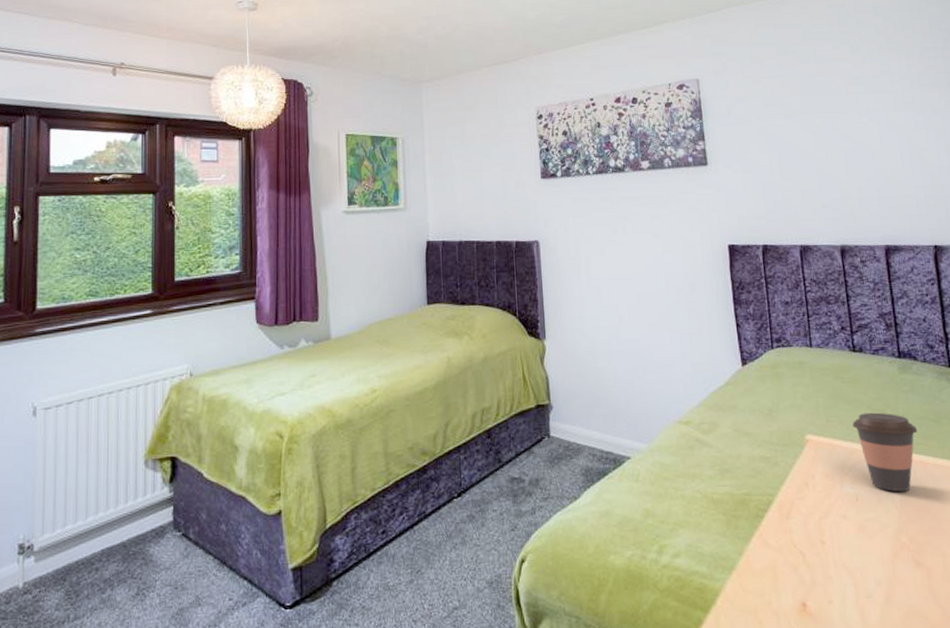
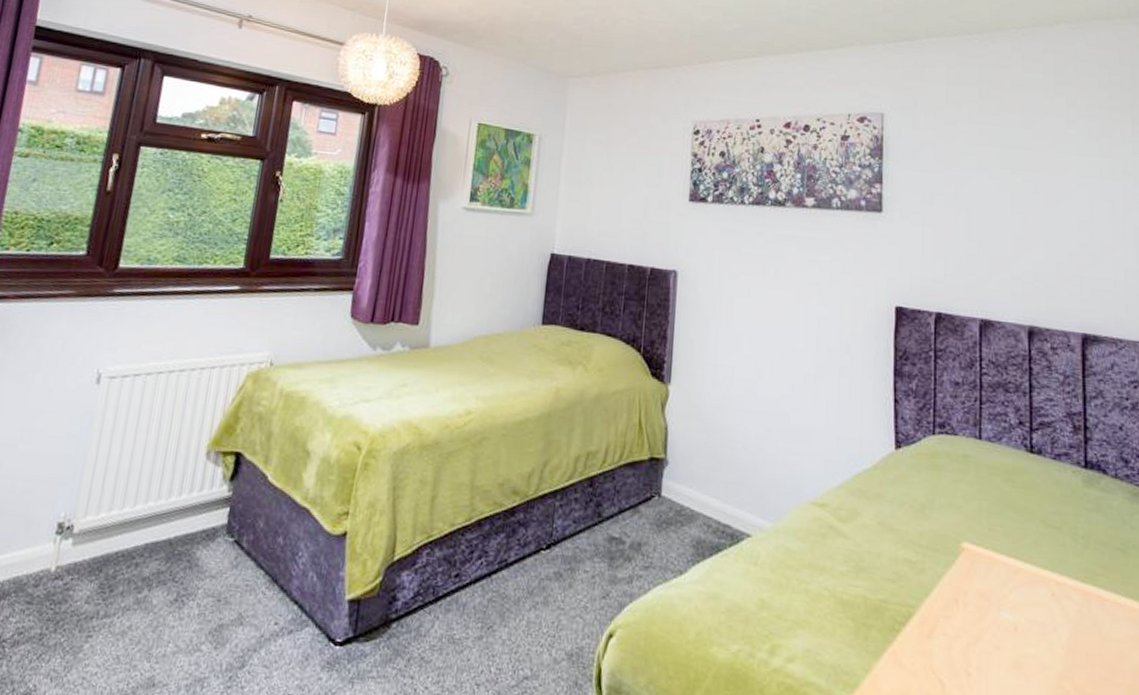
coffee cup: present [852,412,918,492] -> none [1020,526,1099,630]

